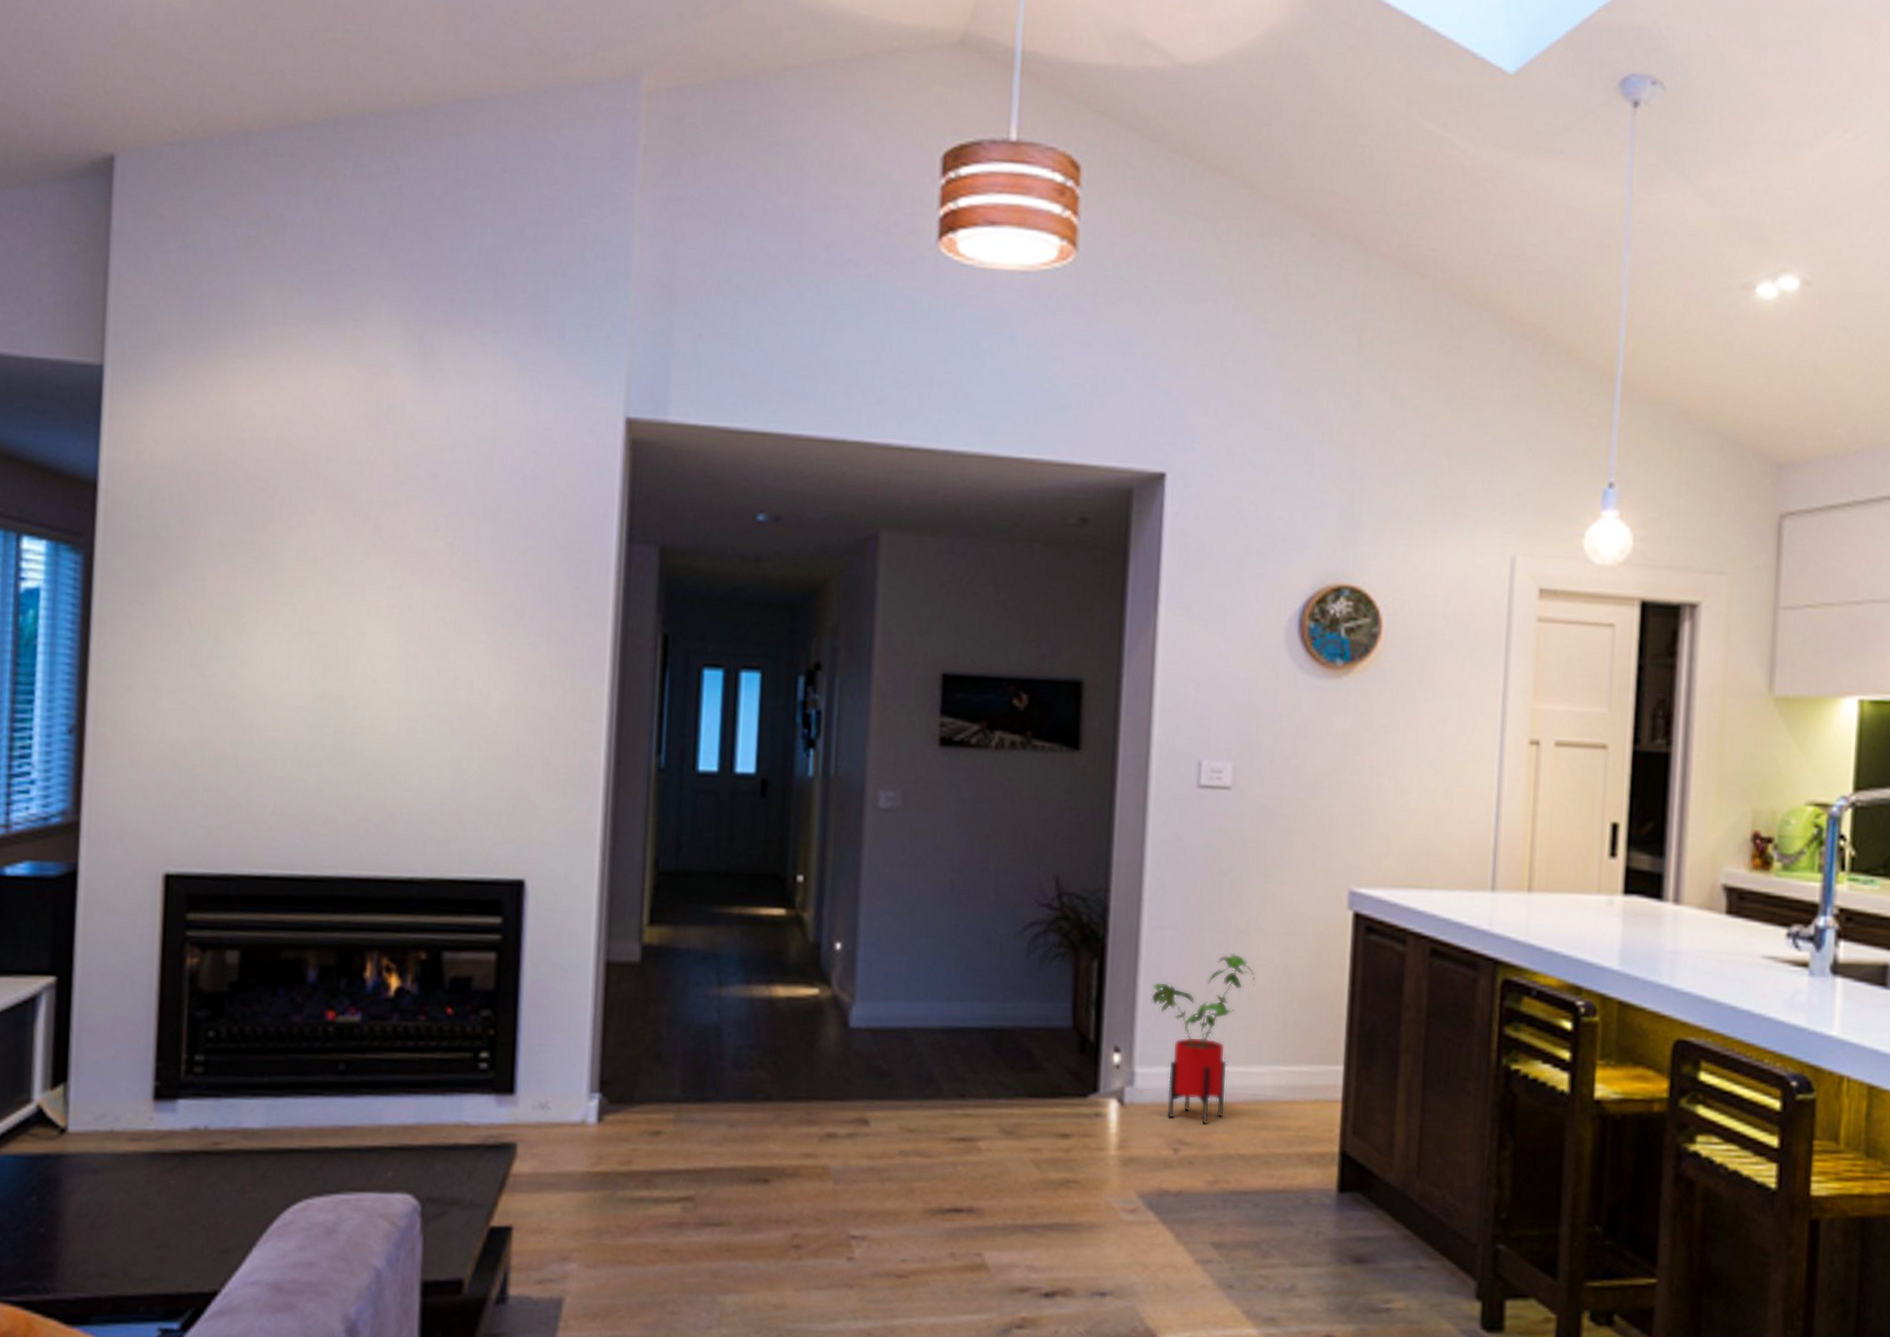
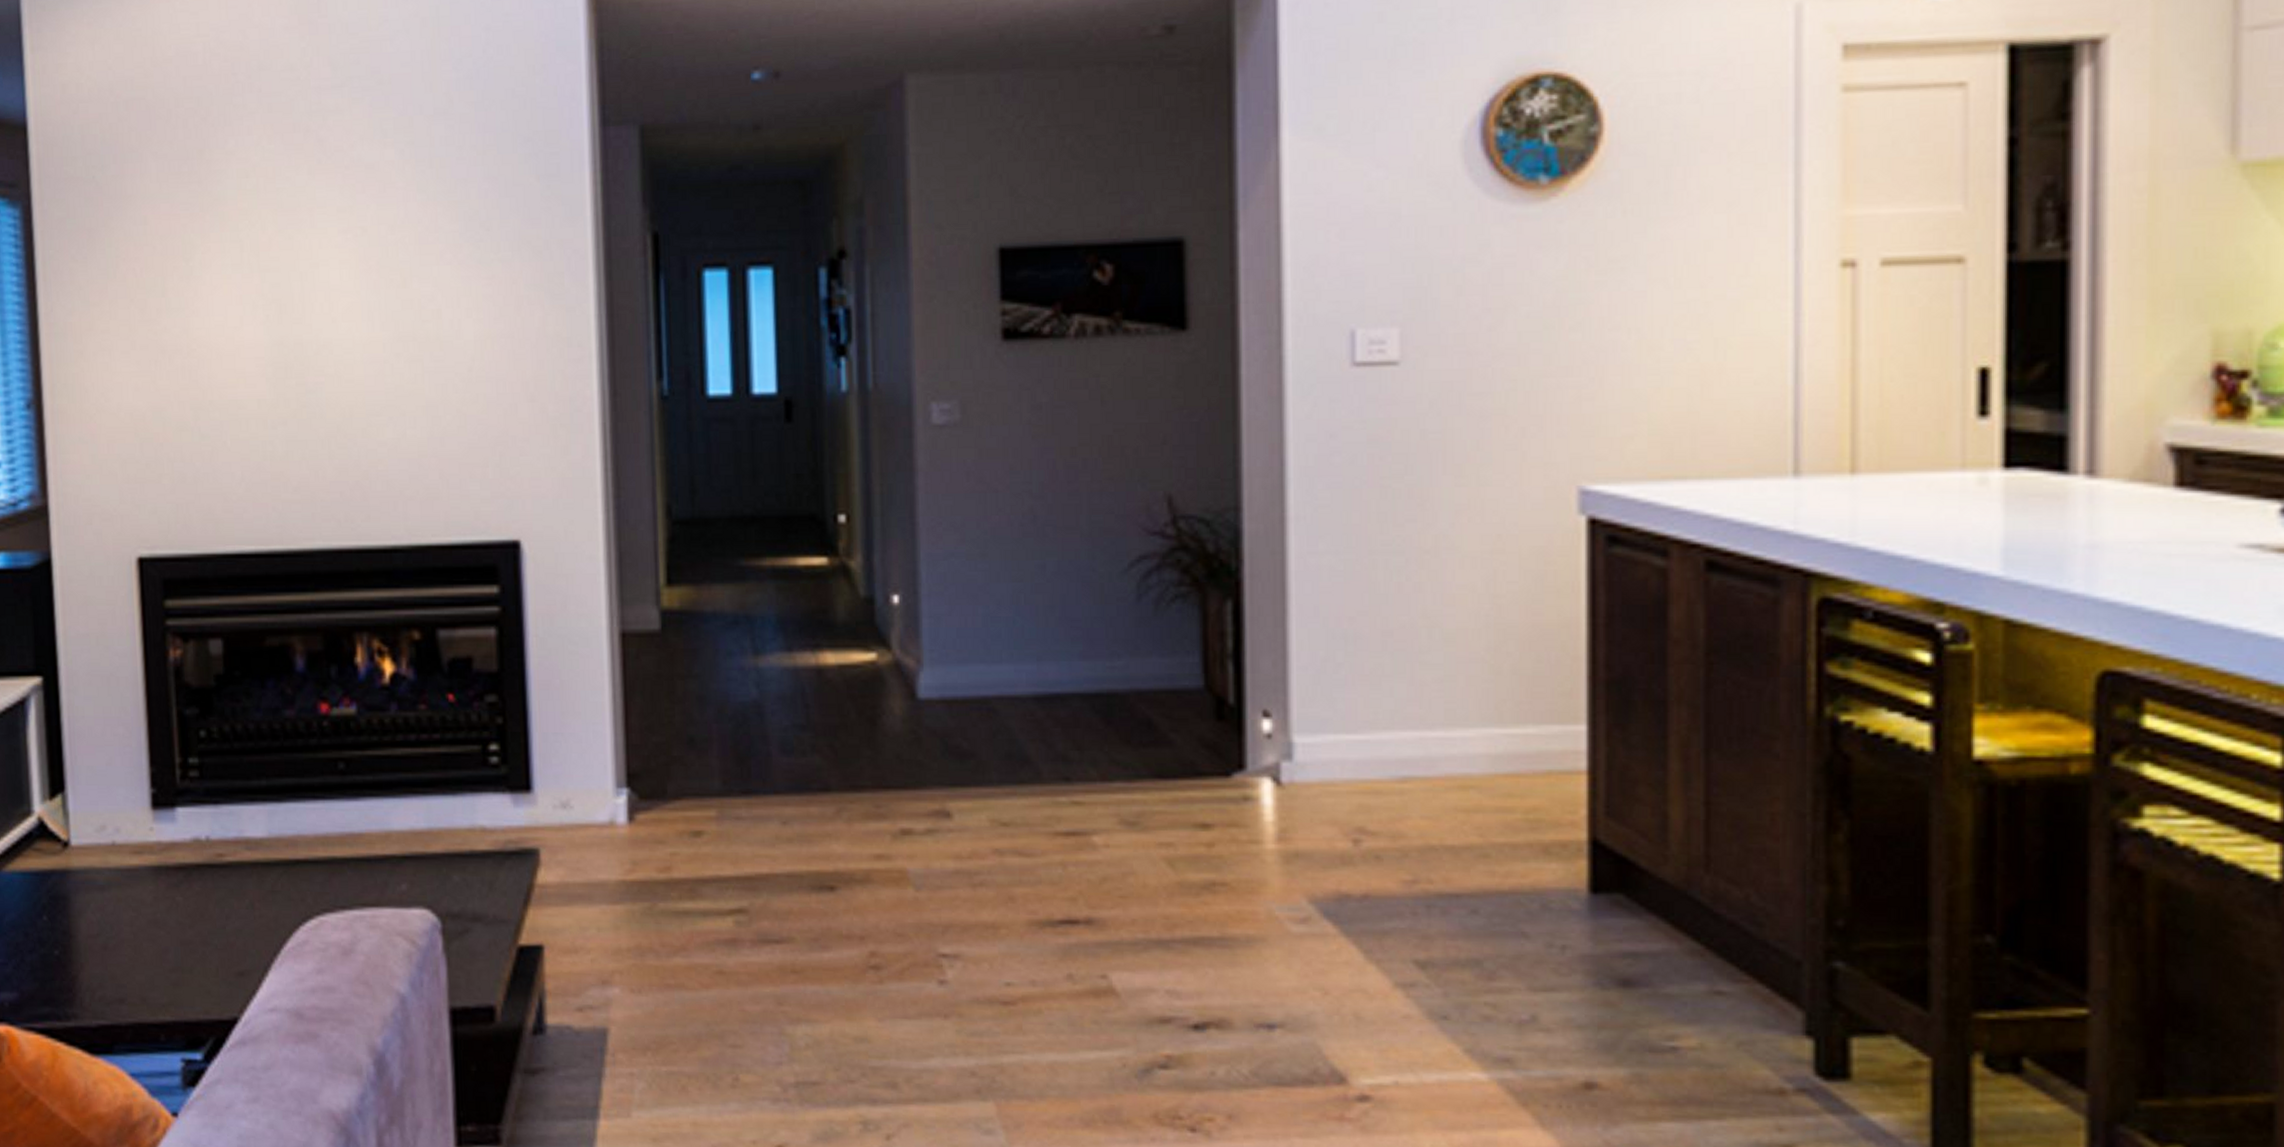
house plant: present [1151,953,1255,1124] -> none [1308,581,1451,807]

